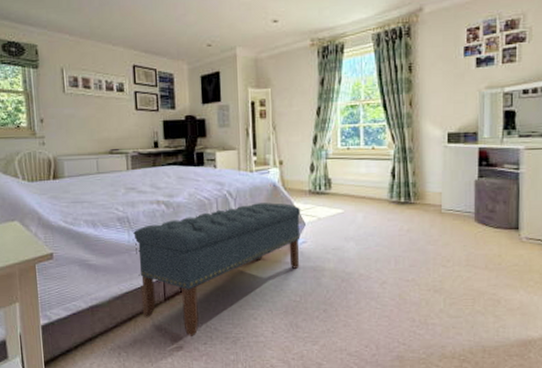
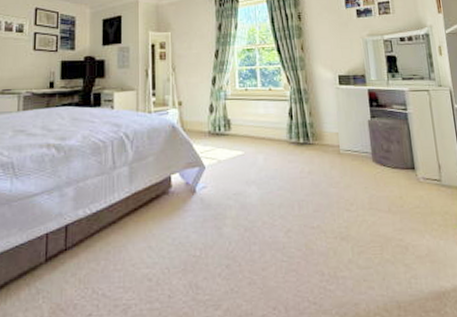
bench: present [132,203,301,336] -> none [15,145,201,306]

